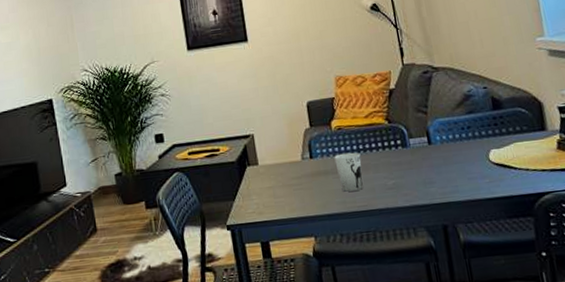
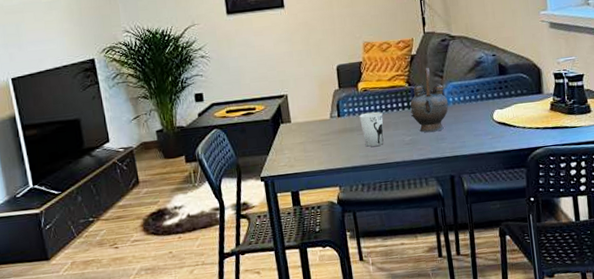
teapot: none [391,103,436,176] -> present [410,68,449,133]

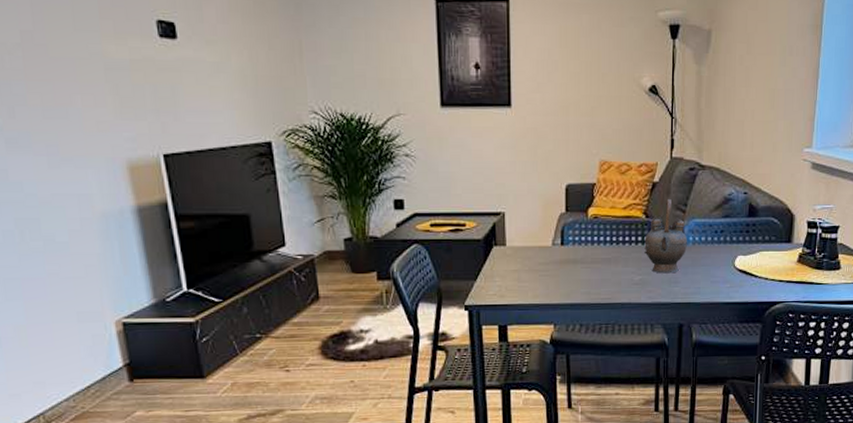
cup: present [359,111,384,147] -> none [586,243,613,283]

